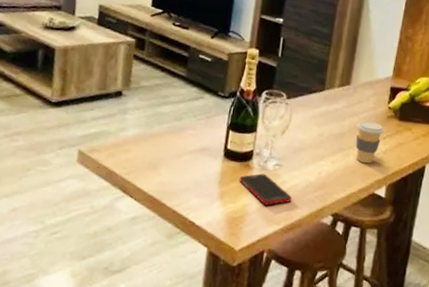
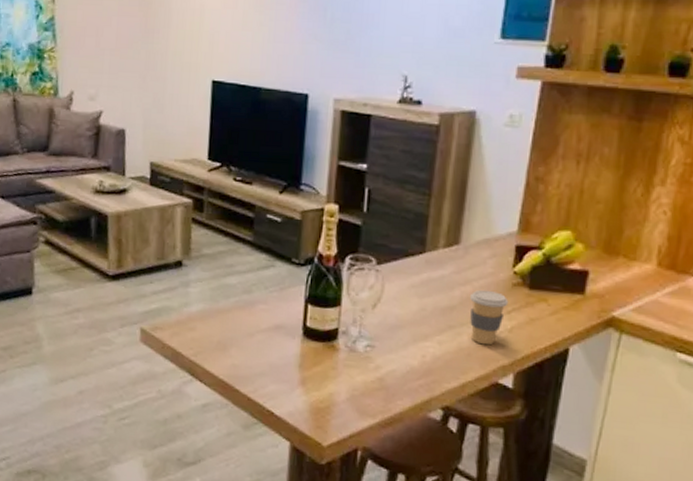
cell phone: present [239,173,292,205] -> none [322,356,389,395]

